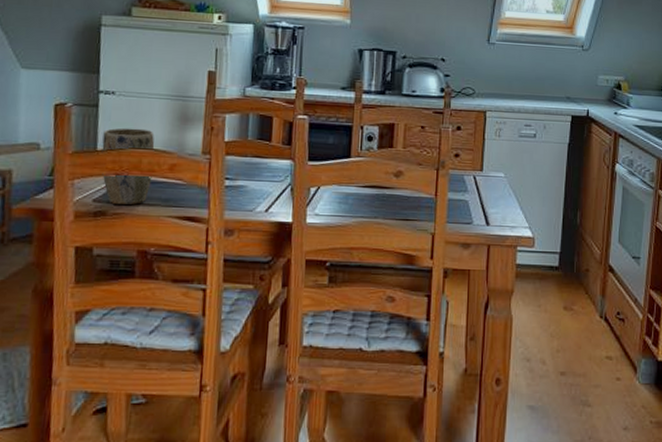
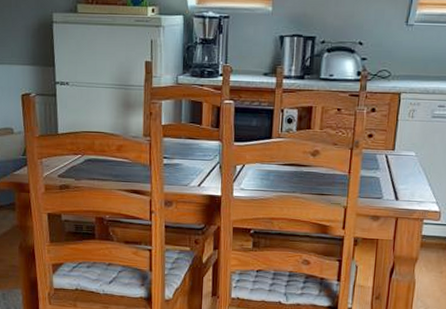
plant pot: present [101,128,155,205] -> none [62,114,104,180]

